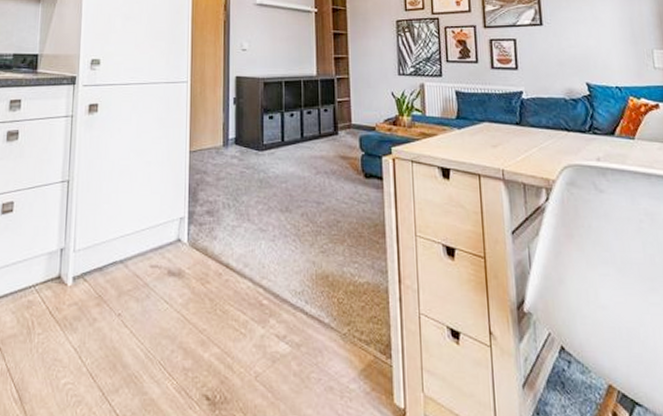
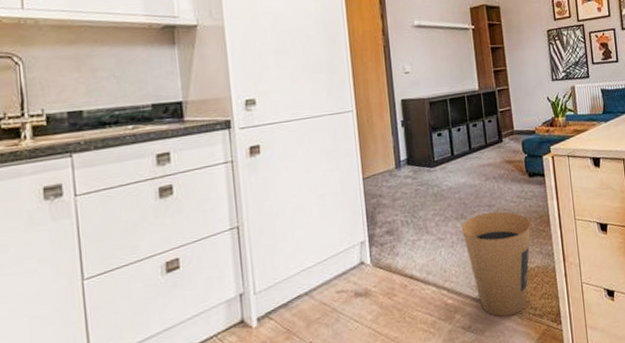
trash can: none [286,211,363,335] -> present [461,211,531,317]

